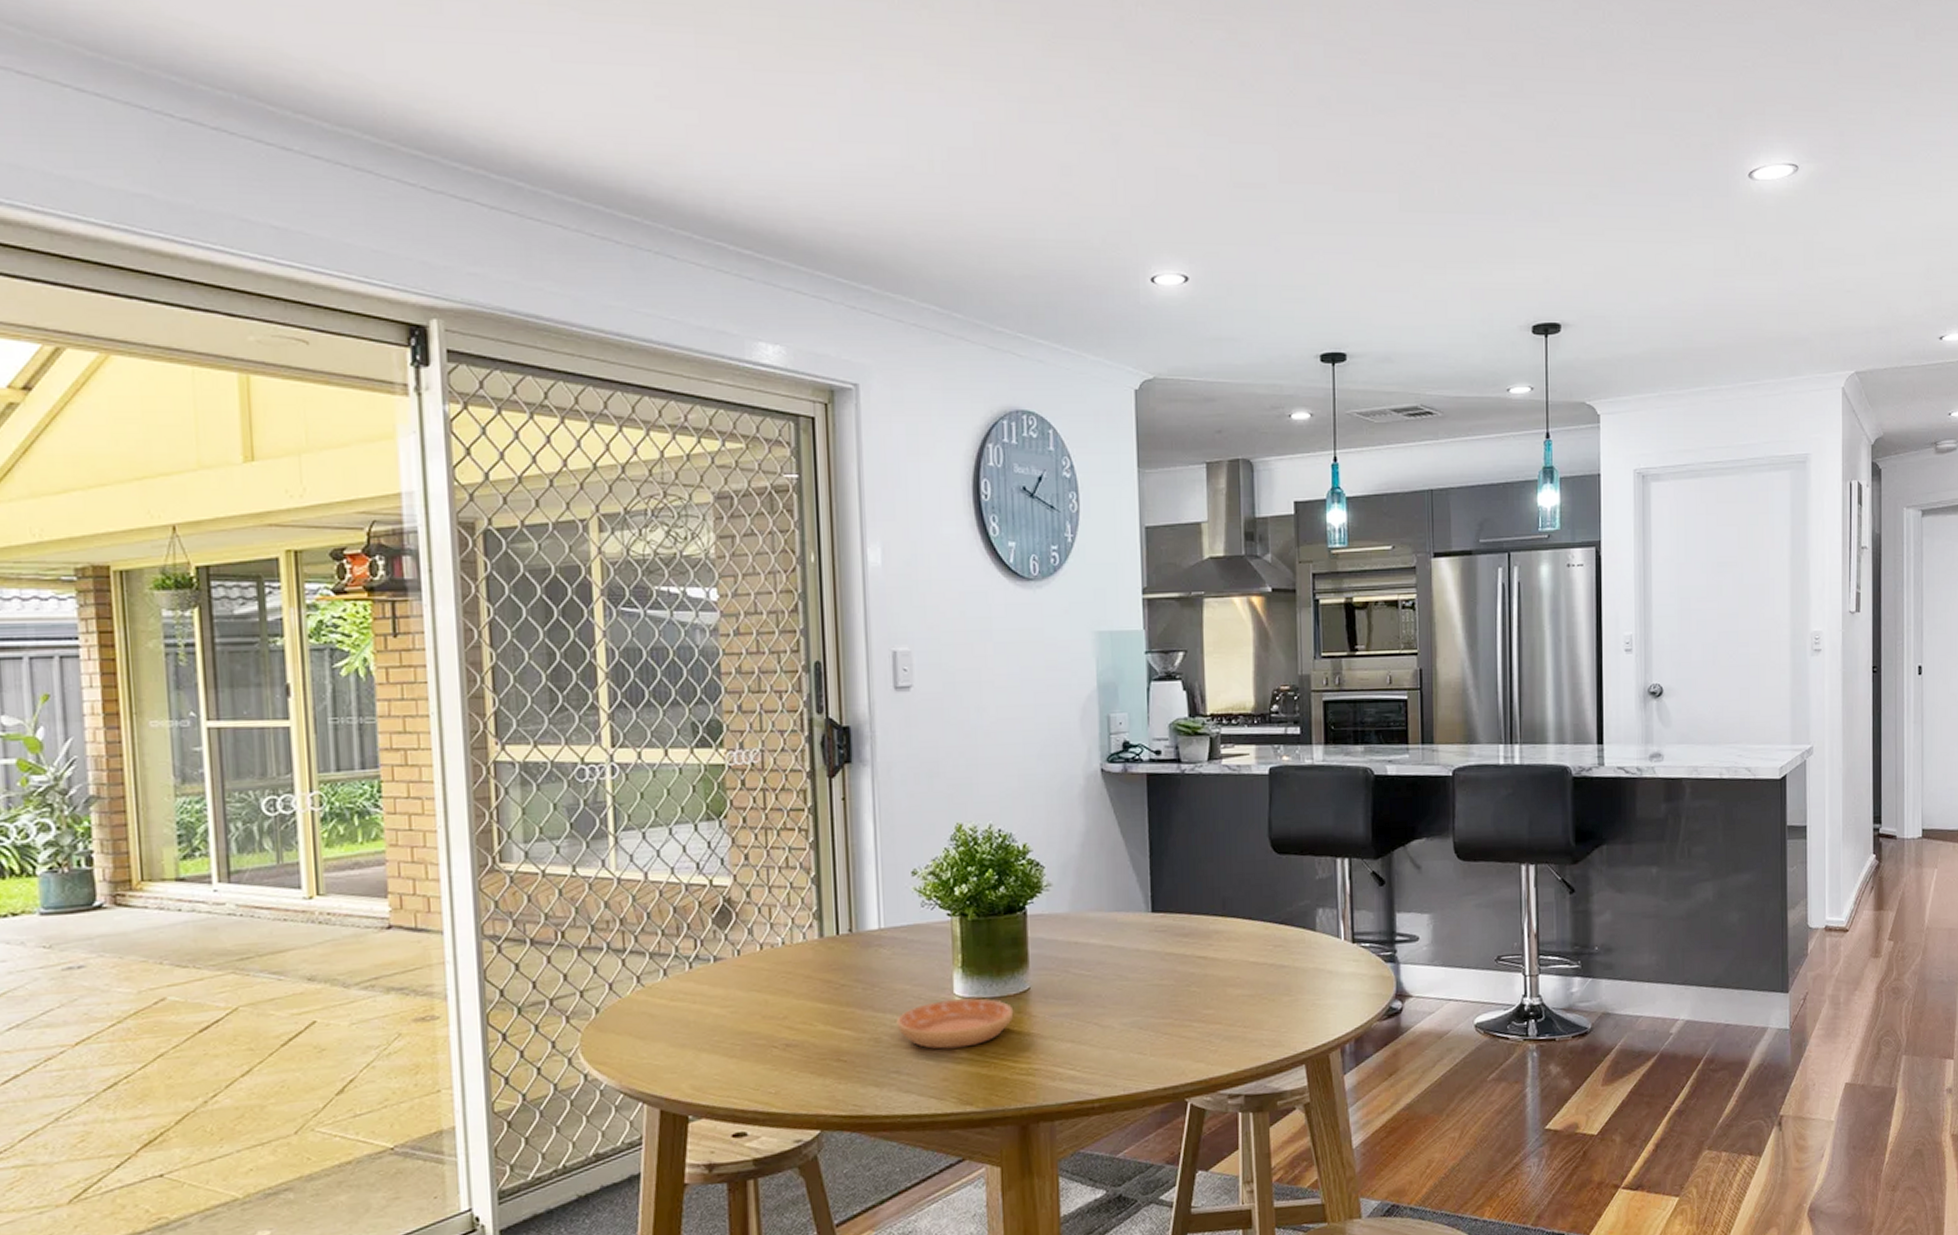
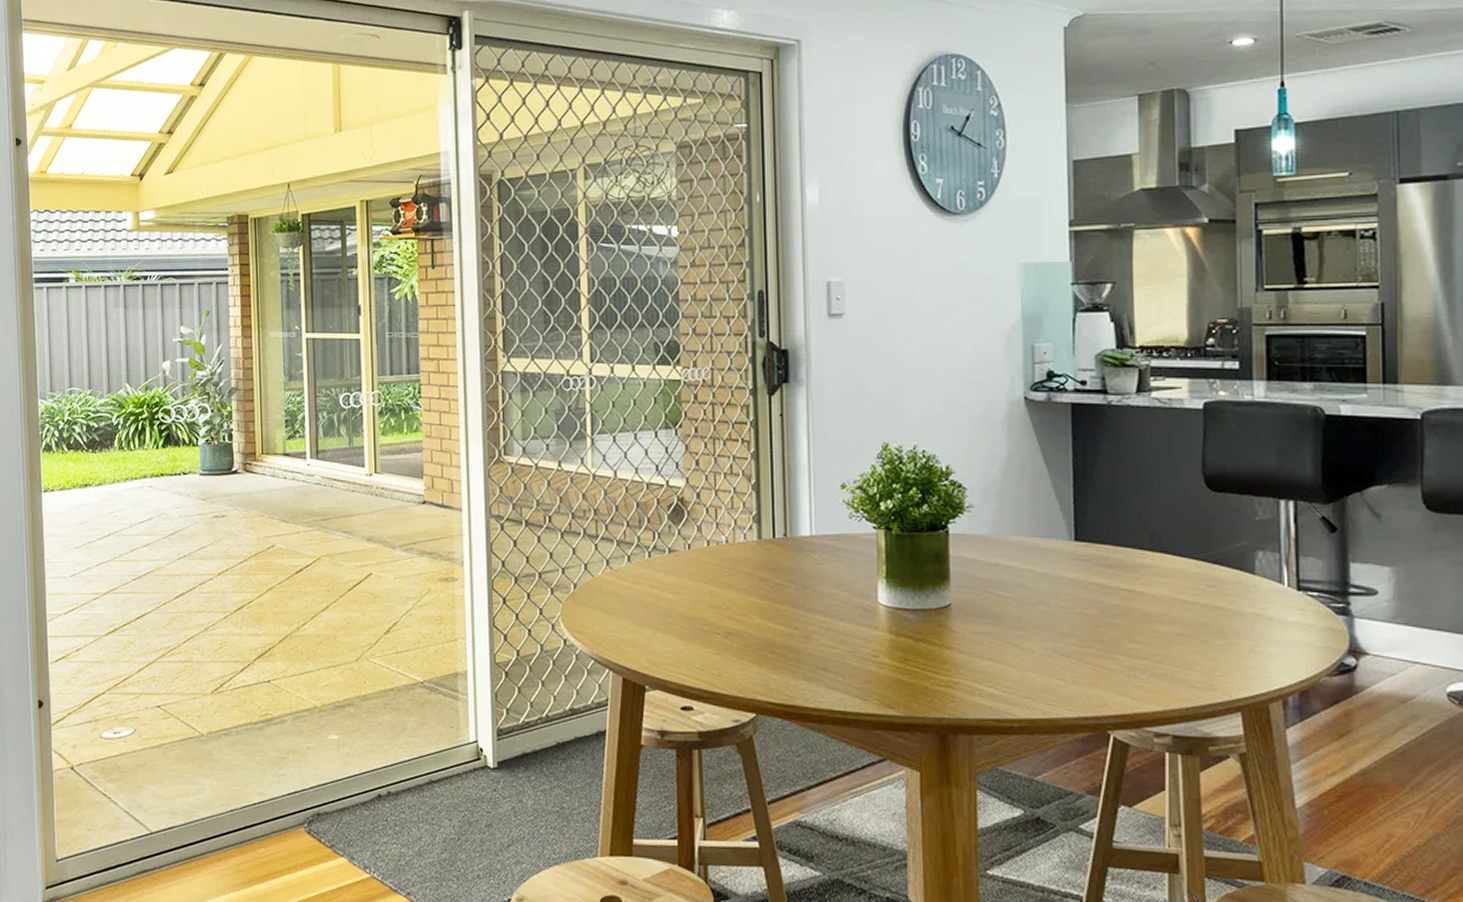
saucer: present [896,998,1014,1049] -> none [825,607,935,654]

